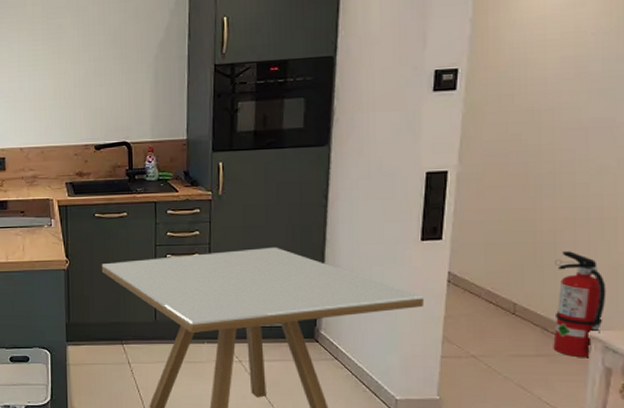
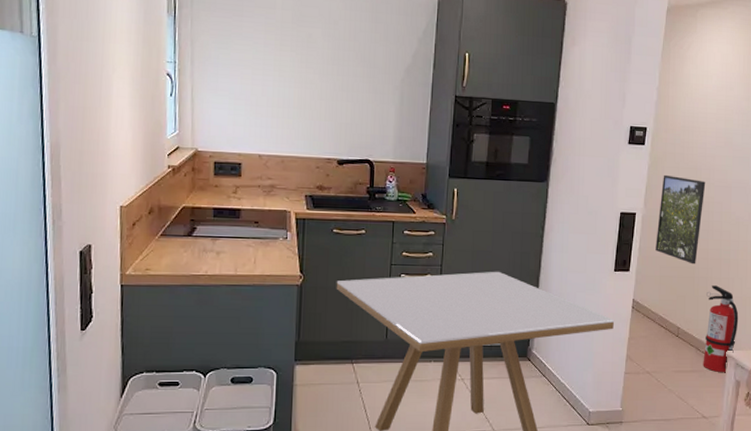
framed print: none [477,122,548,227] -> present [655,174,706,265]

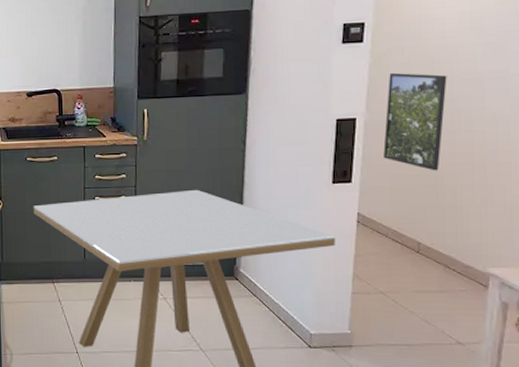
fire extinguisher: present [703,285,739,372] -> none [454,193,502,292]

